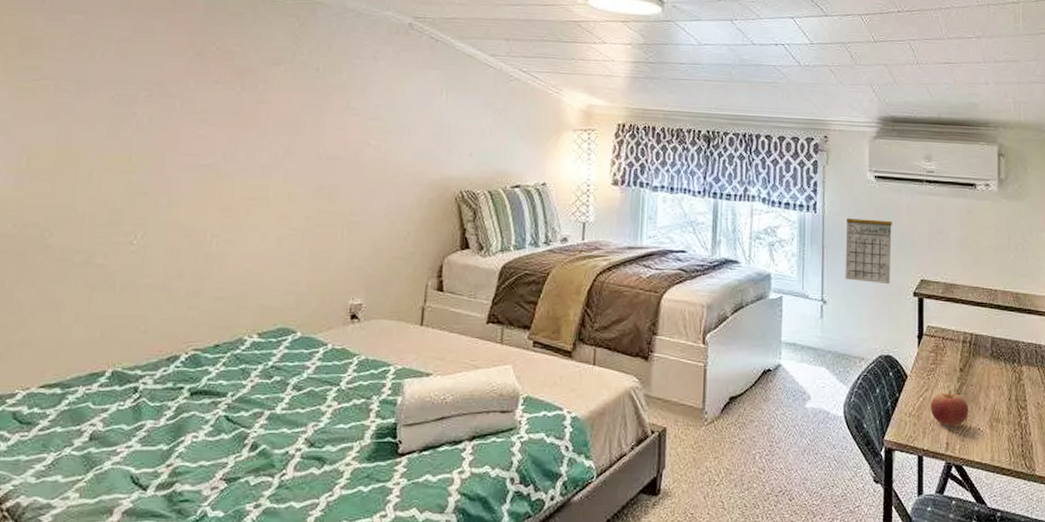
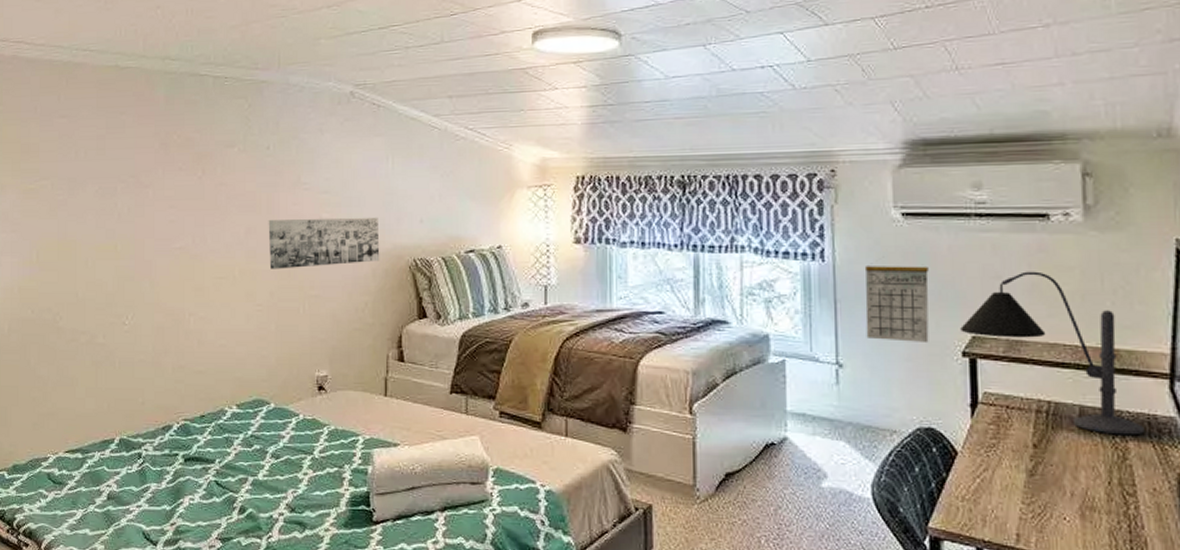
wall art: none [308,143,428,194] -> present [268,217,380,269]
desk lamp: none [913,228,1033,361] -> present [960,271,1145,436]
apple: present [930,390,969,427] -> none [991,470,1049,515]

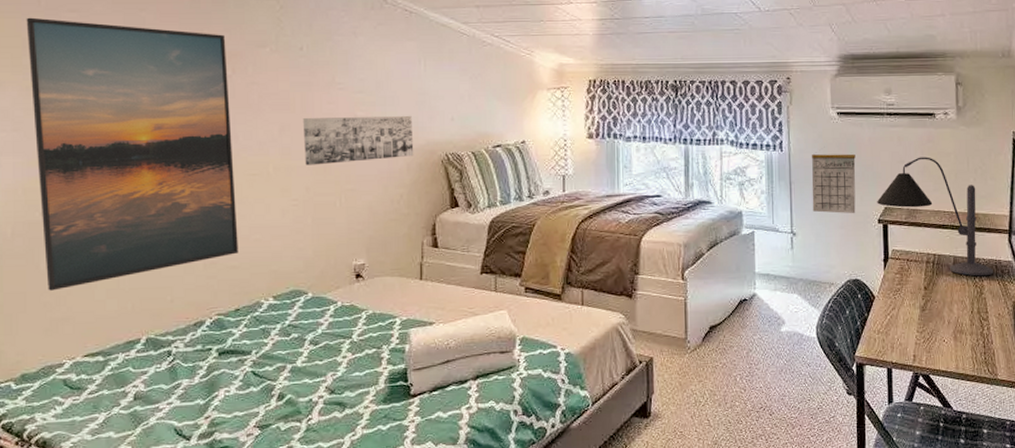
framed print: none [24,124,205,386] -> present [26,17,239,291]

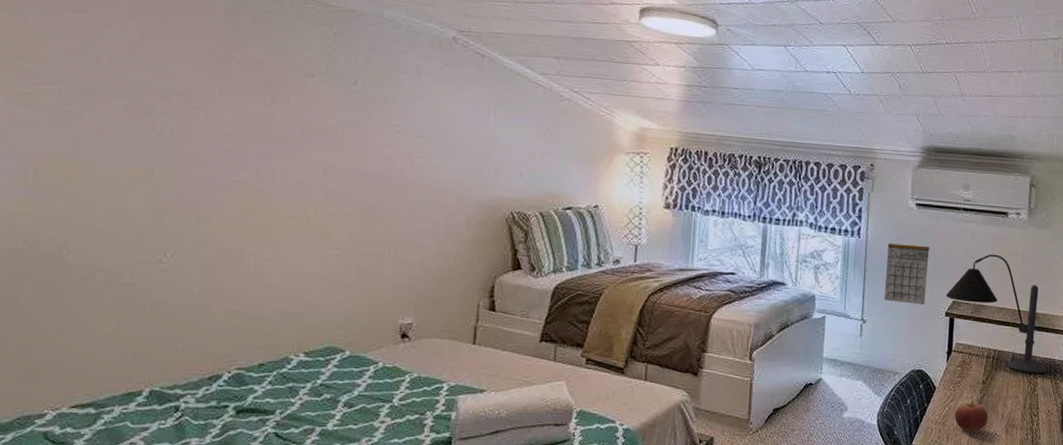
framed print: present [26,17,239,291] -> none [18,12,268,331]
wall art: present [302,115,414,166] -> none [351,160,477,213]
apple: none [897,307,934,341] -> present [954,400,989,432]

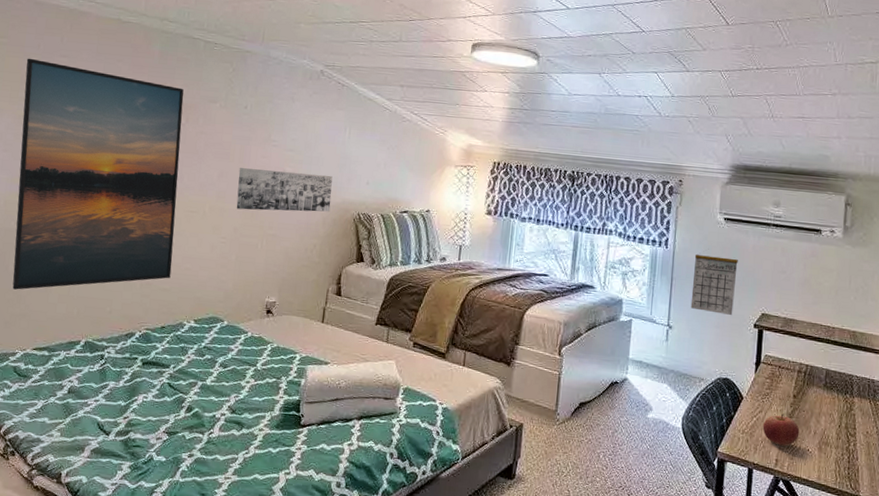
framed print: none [18,12,268,331] -> present [12,58,184,290]
wall art: none [351,160,477,213] -> present [236,168,333,212]
desk lamp: present [946,254,1047,374] -> none [755,269,866,393]

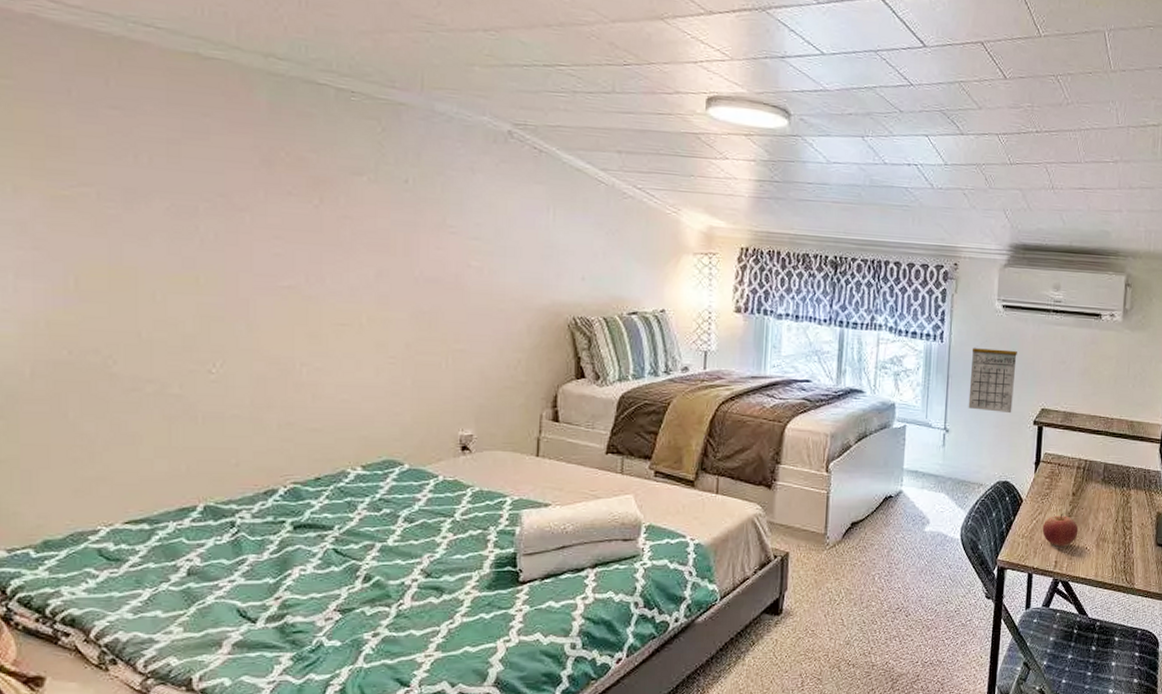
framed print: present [12,58,184,290] -> none [51,109,321,445]
wall art: present [236,168,333,212] -> none [404,264,537,320]

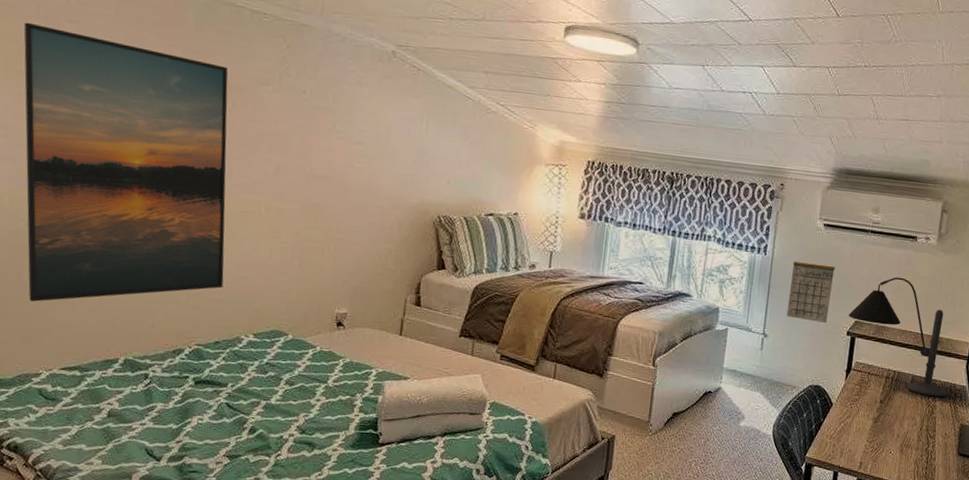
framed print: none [51,109,321,445] -> present [23,22,229,302]
desk lamp: none [1034,358,1142,485] -> present [849,277,947,397]
apple: present [1042,513,1078,547] -> none [849,418,884,450]

